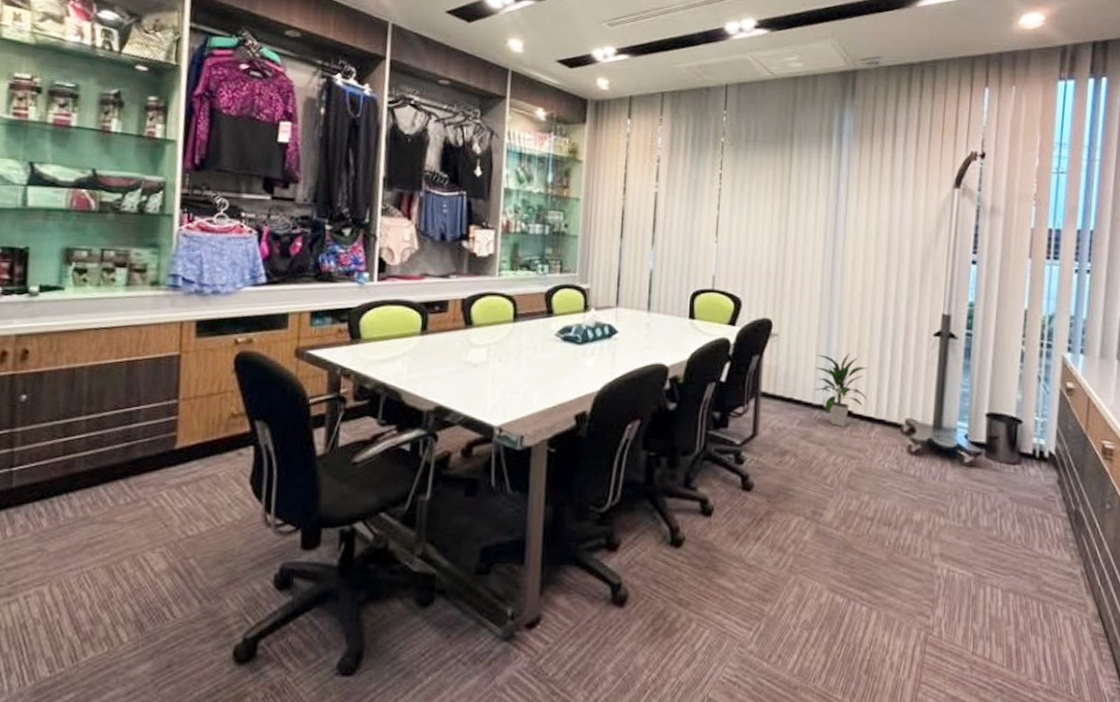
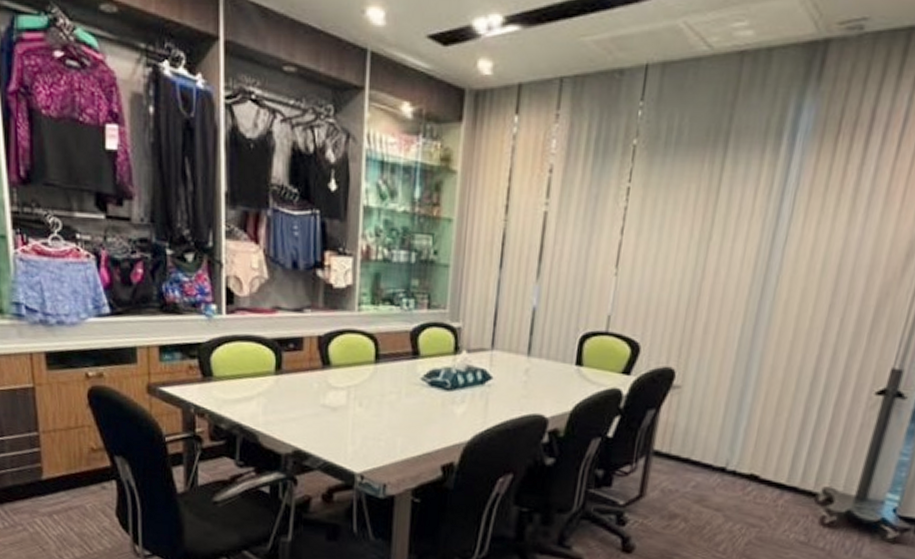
indoor plant: present [814,352,869,428] -> none [717,410,786,493]

